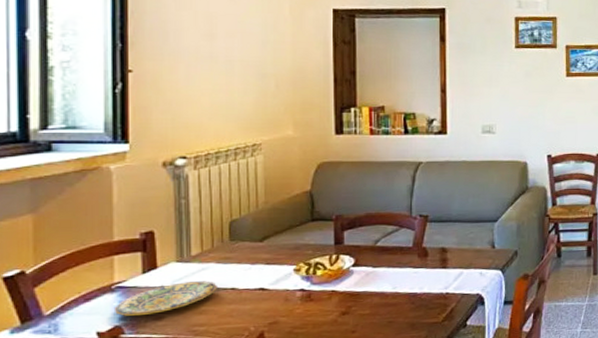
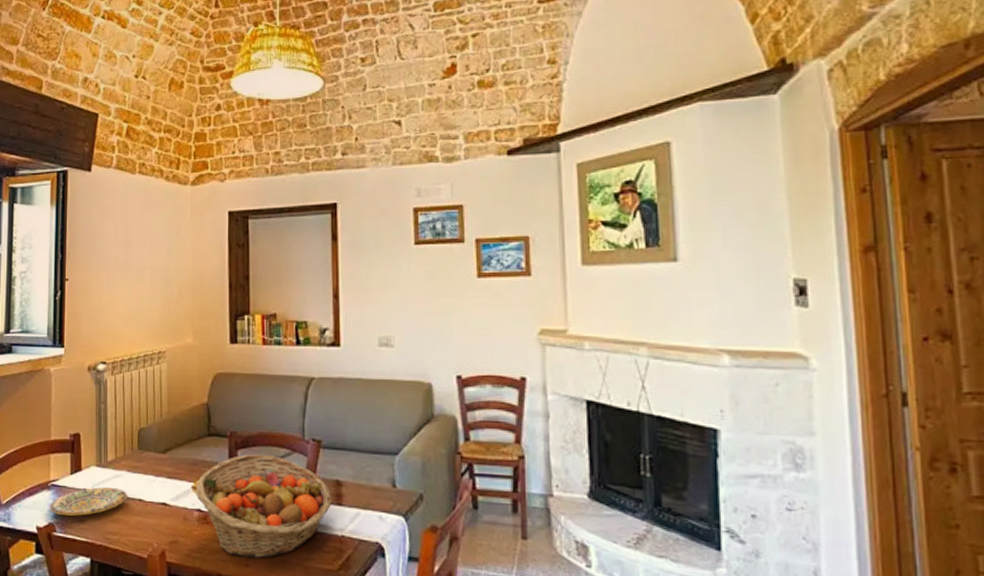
fruit basket: none [298,232,437,326] -> present [196,453,331,559]

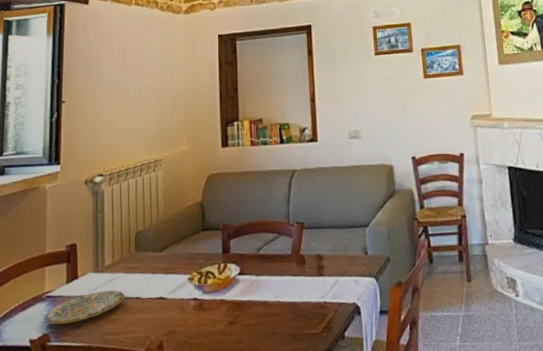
fruit basket: present [196,453,331,559] -> none [192,241,314,336]

